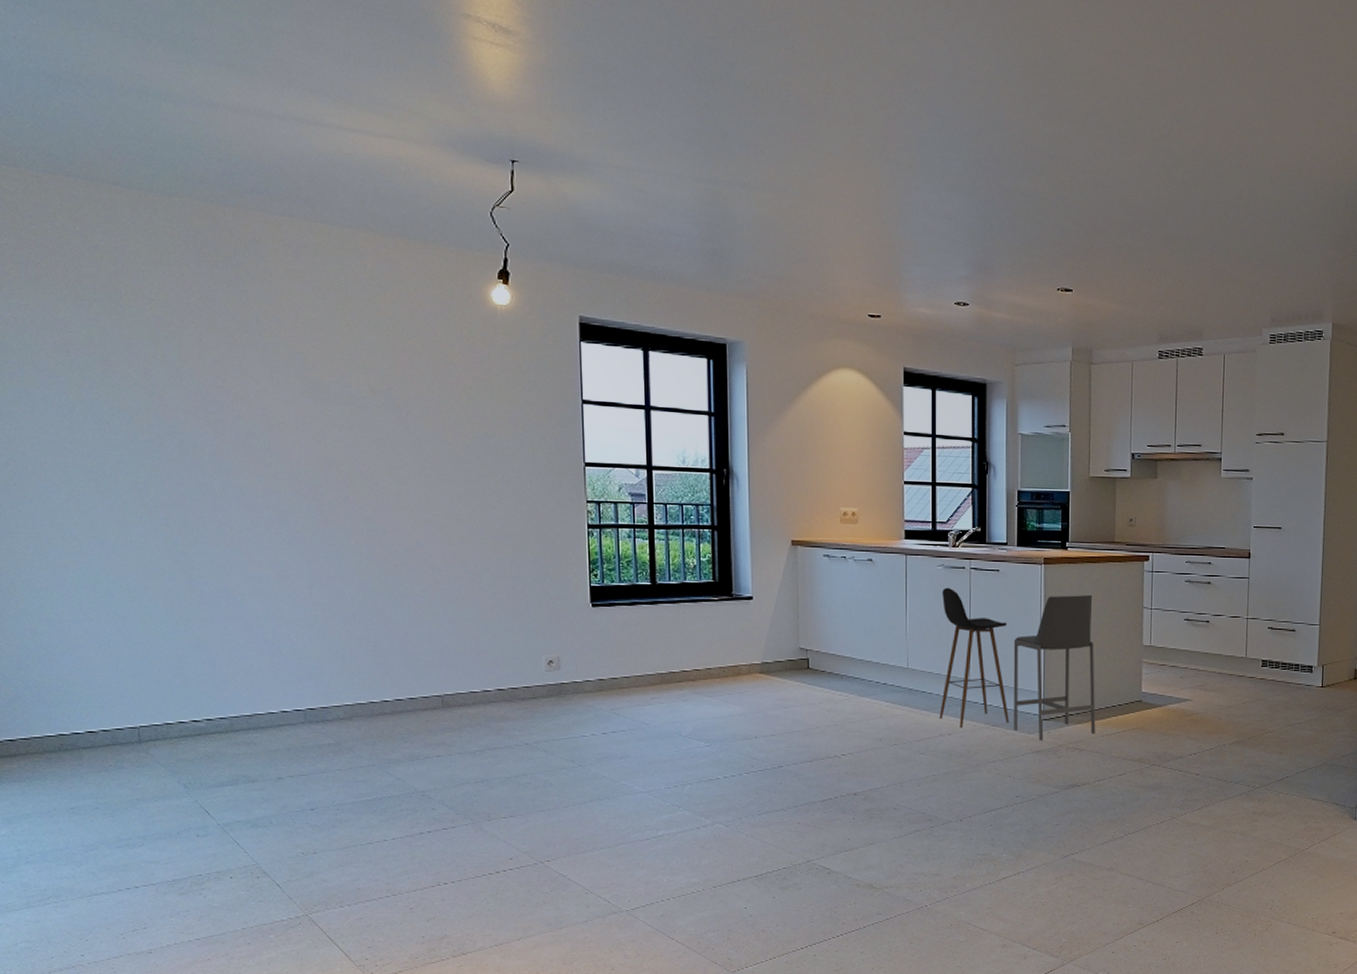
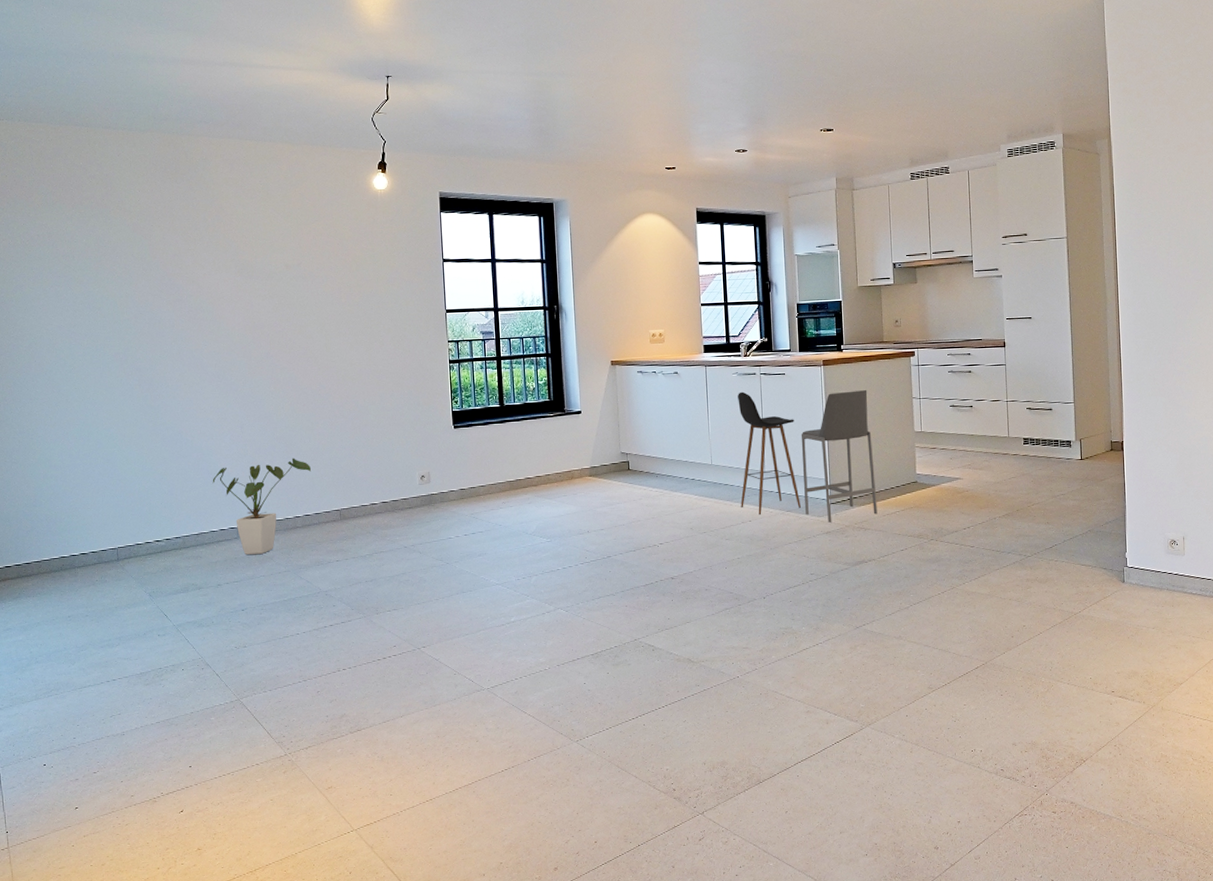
house plant: none [270,629,404,744] -> present [212,458,311,556]

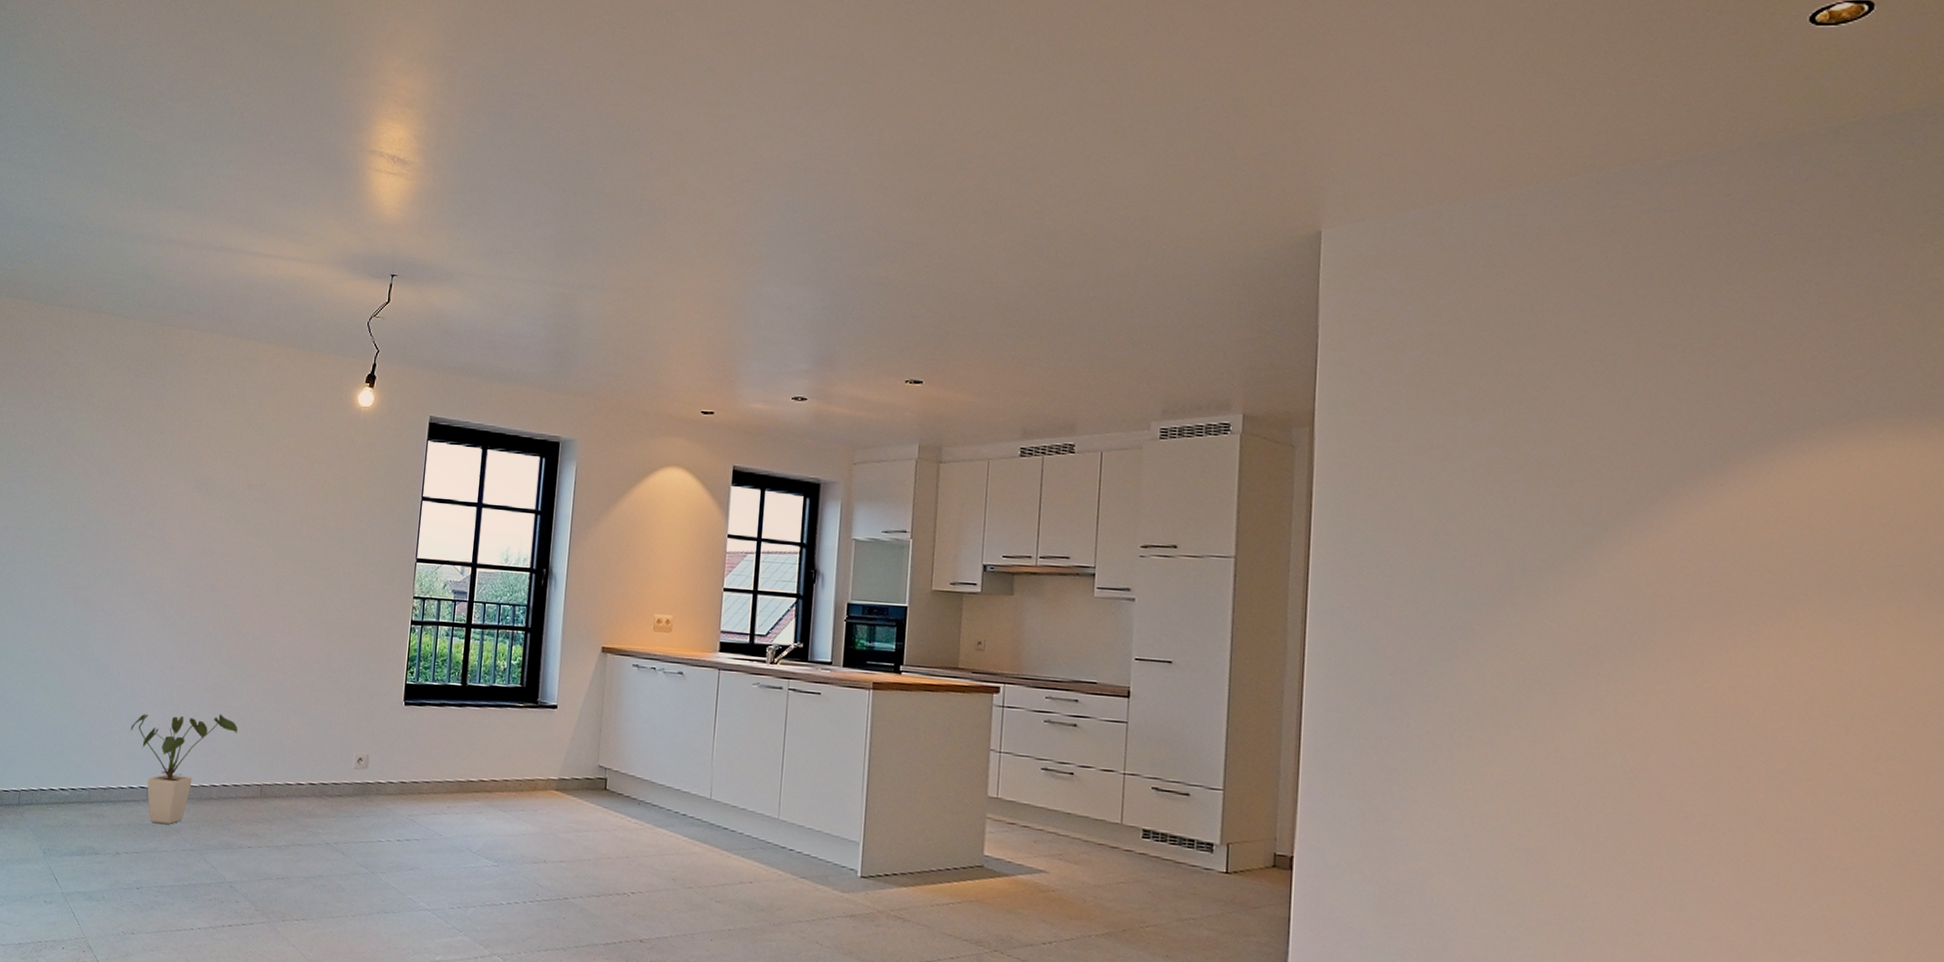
bar stool: present [738,391,801,516] -> none [741,709,825,877]
bar stool: present [801,389,878,523] -> none [825,727,929,903]

